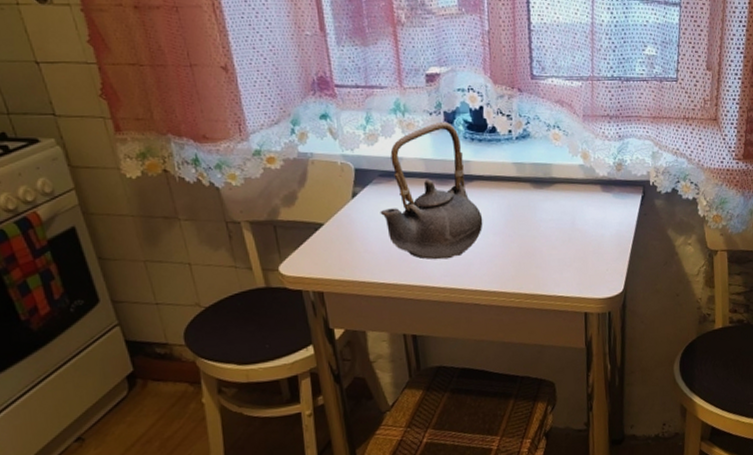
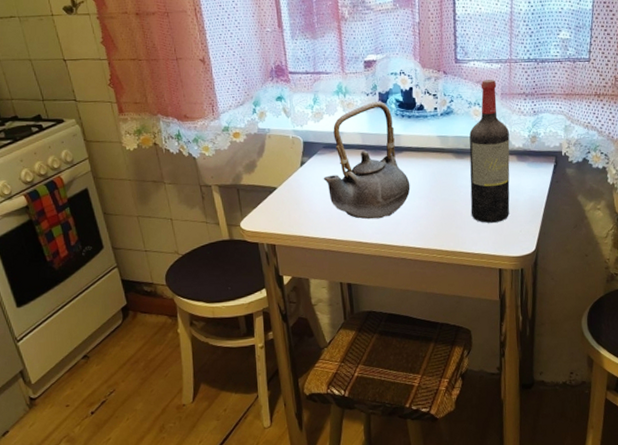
wine bottle: none [548,99,595,262] -> present [469,79,510,223]

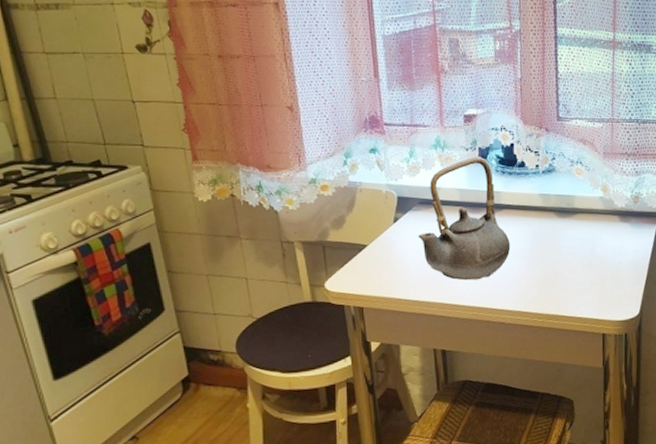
wine bottle: present [469,79,510,223] -> none [571,138,613,285]

